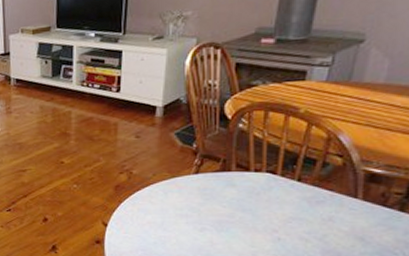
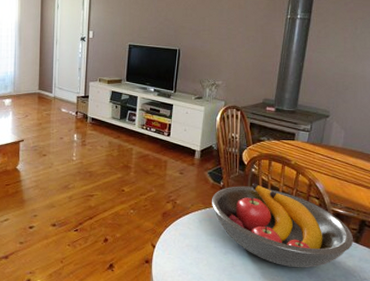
fruit bowl: none [181,142,397,245] -> present [212,183,354,268]

